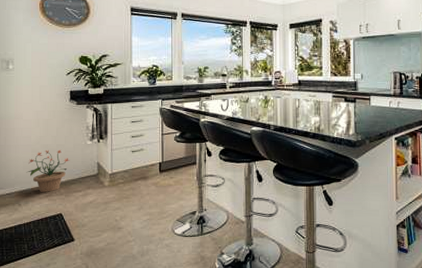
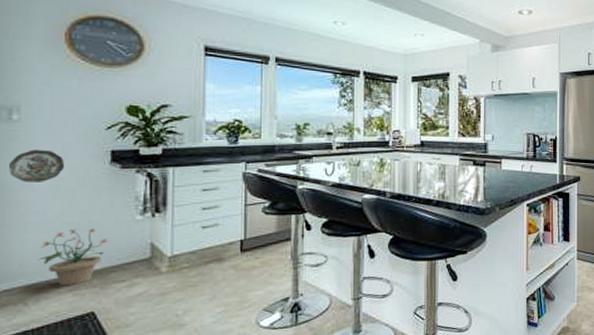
decorative plate: none [7,91,42,115] -> present [8,149,65,182]

